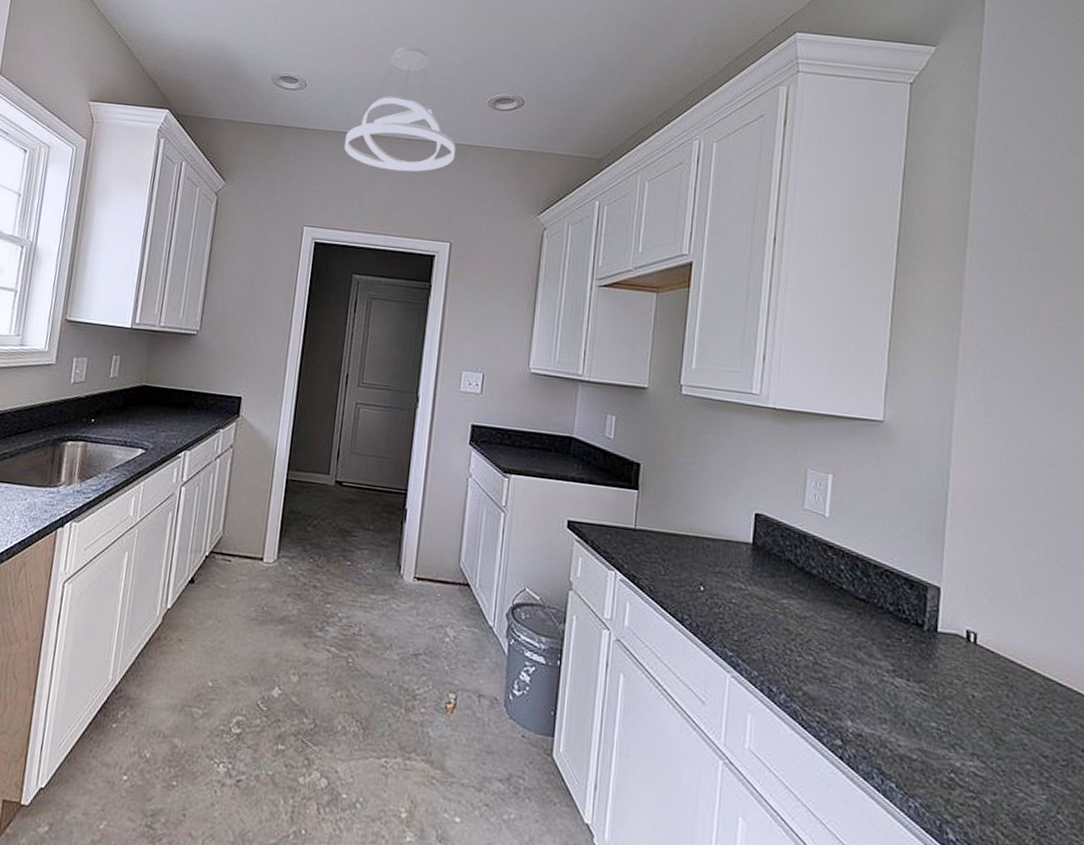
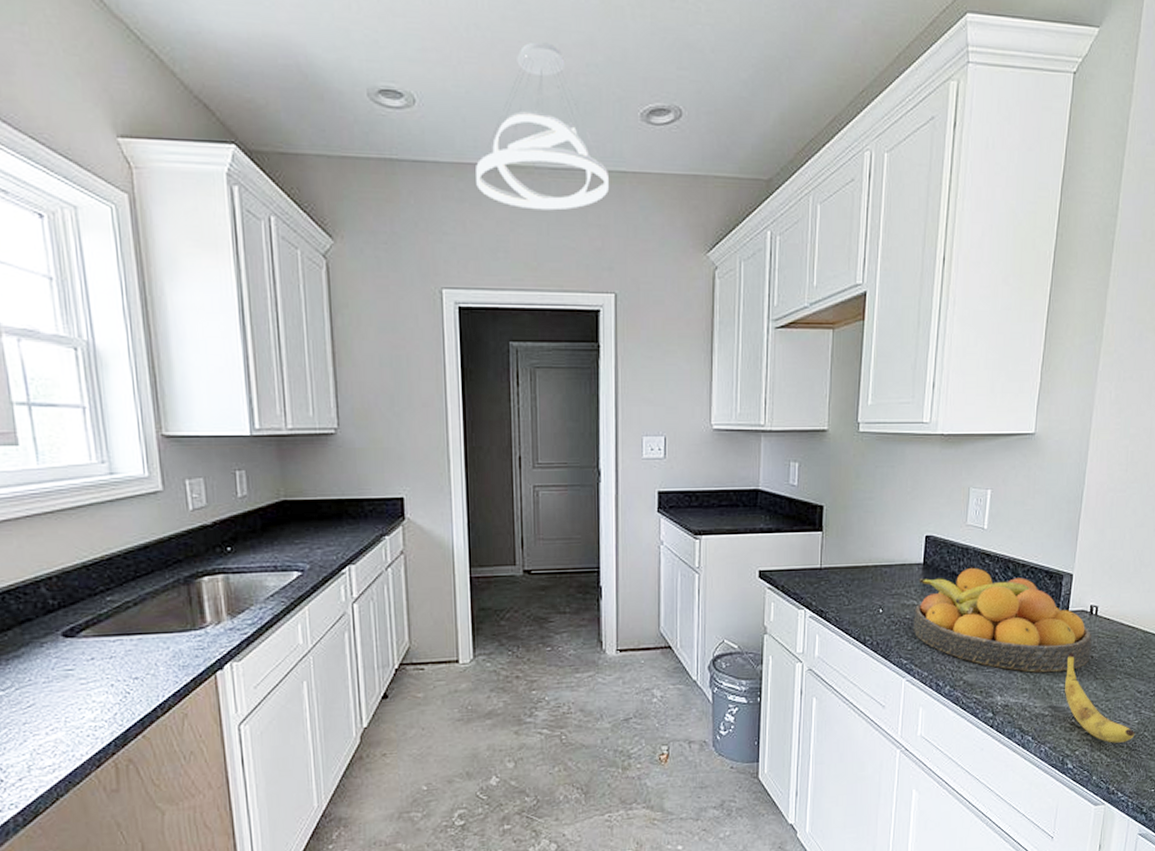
fruit bowl: none [740,558,972,707] -> present [913,568,1092,673]
banana: none [938,684,1044,823] -> present [1065,653,1135,743]

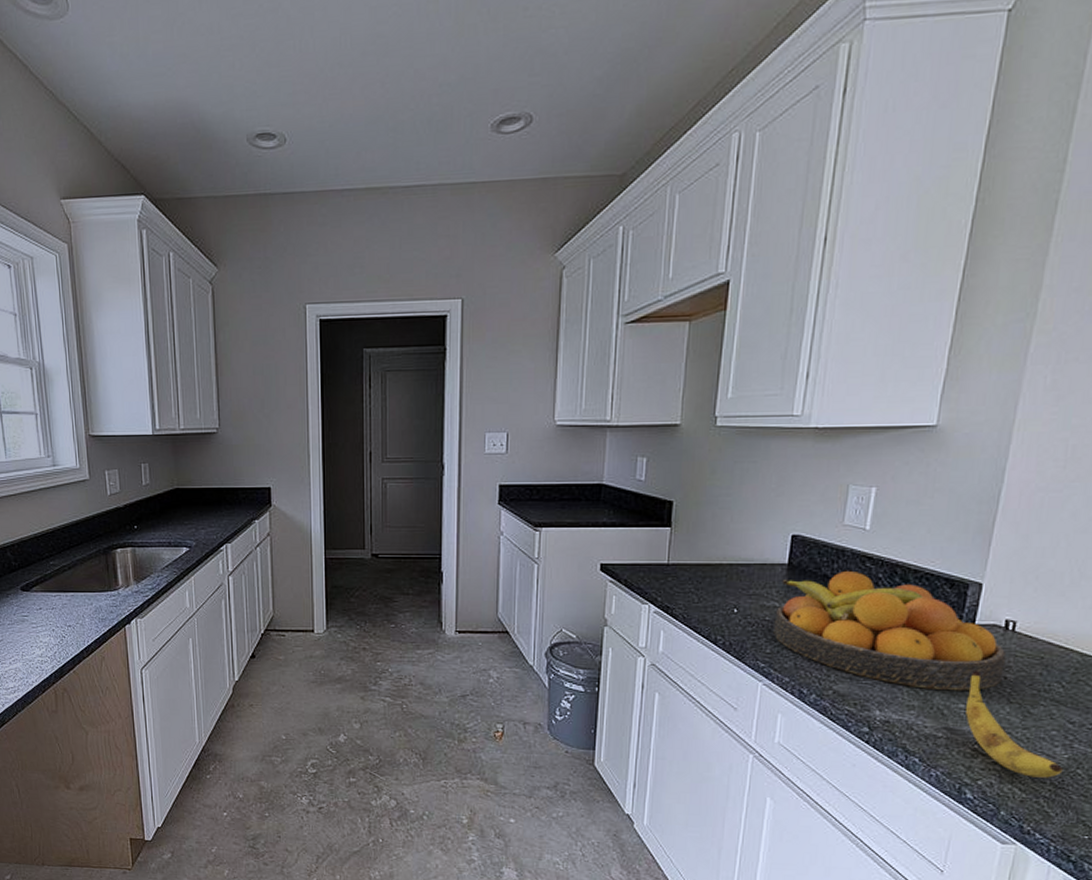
pendant light: present [476,41,609,211] -> none [337,70,458,227]

